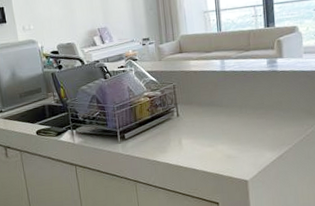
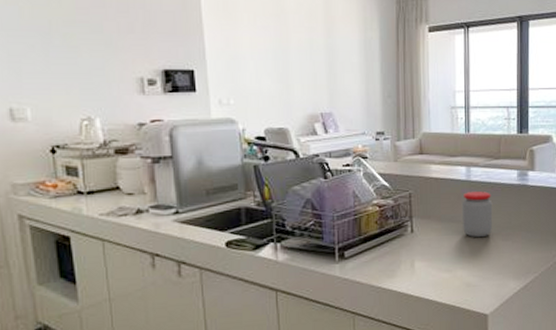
jar: none [219,79,248,118] -> present [462,191,493,238]

